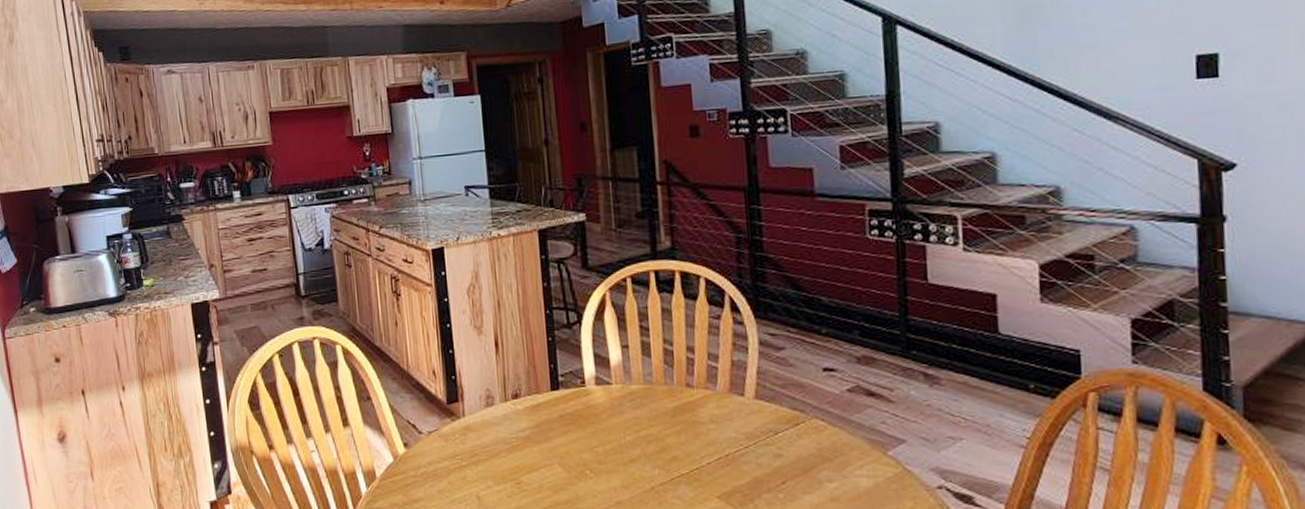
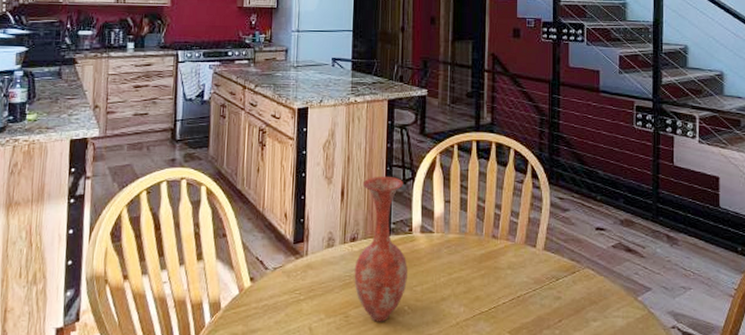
vase: none [519,320,586,489] -> present [354,176,408,322]

